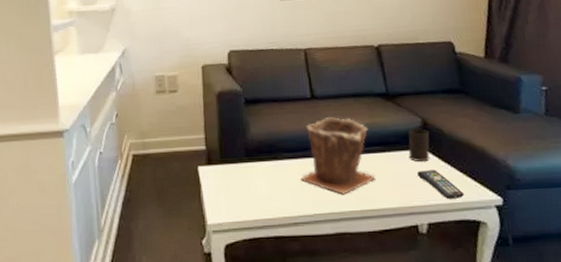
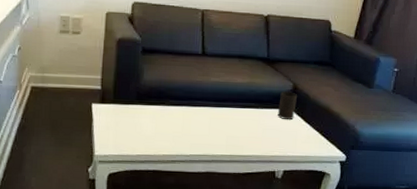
plant pot: present [300,117,377,195] -> none [182,73,248,141]
remote control: present [417,170,465,199] -> none [282,127,317,153]

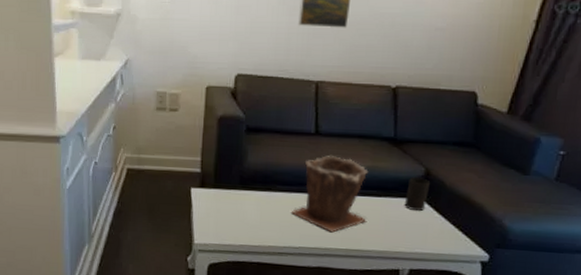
plant pot: none [182,73,248,141] -> present [291,156,369,233]

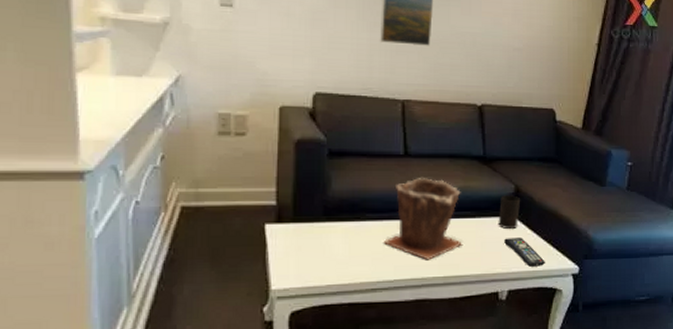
remote control: none [409,219,453,250] -> present [504,238,546,267]

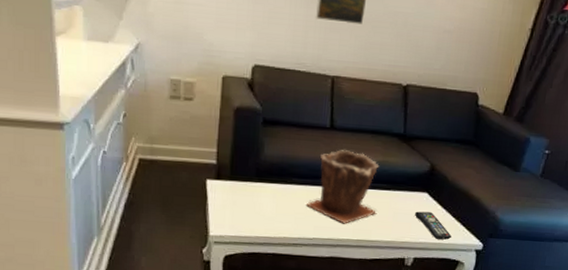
cup: present [498,195,521,229] -> none [411,172,435,204]

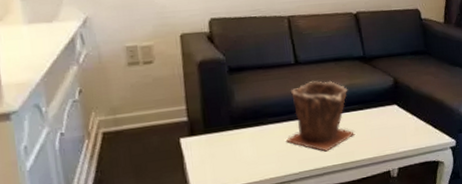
remote control: present [415,211,452,240] -> none [390,122,428,146]

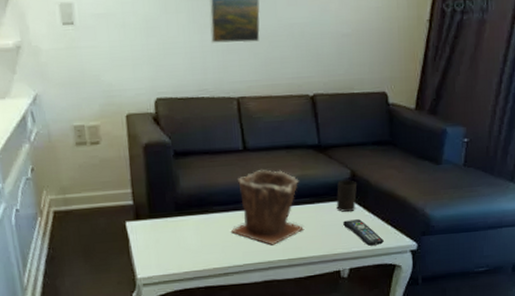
cup: none [382,86,400,116] -> present [336,180,358,212]
remote control: none [390,122,428,146] -> present [343,219,385,246]

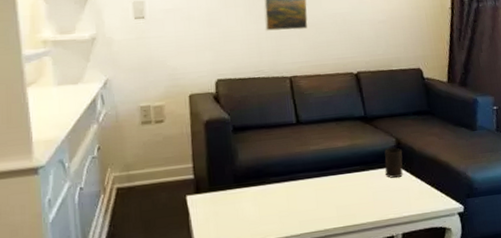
plant pot: present [230,170,305,246] -> none [287,140,357,214]
remote control: present [343,219,385,246] -> none [393,184,433,210]

